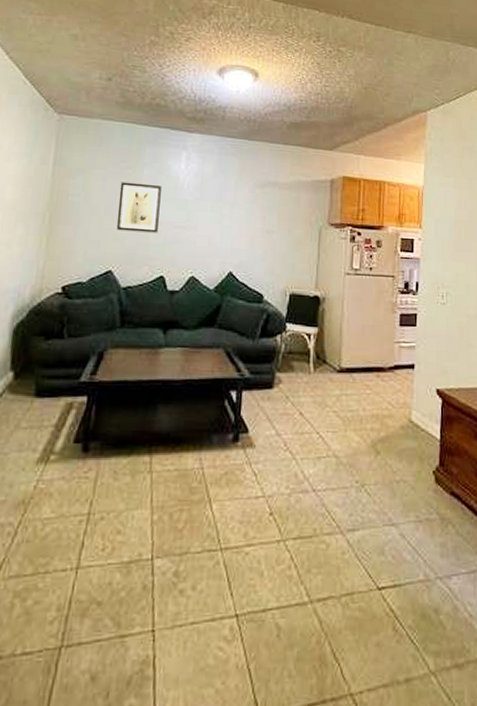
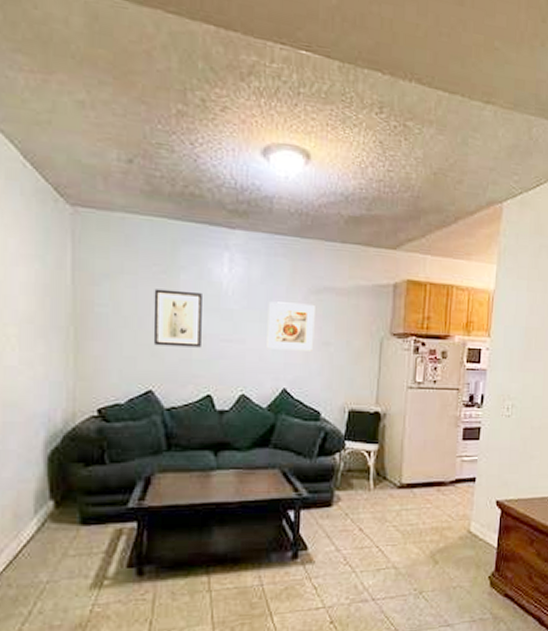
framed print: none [216,193,260,238] -> present [267,301,315,351]

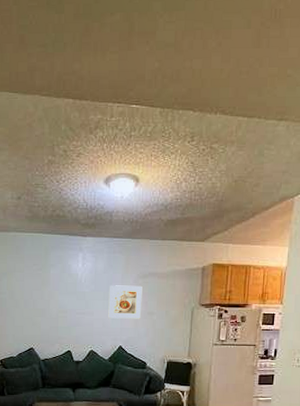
wall art: present [153,289,202,348] -> none [33,281,65,319]

